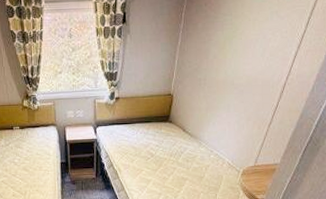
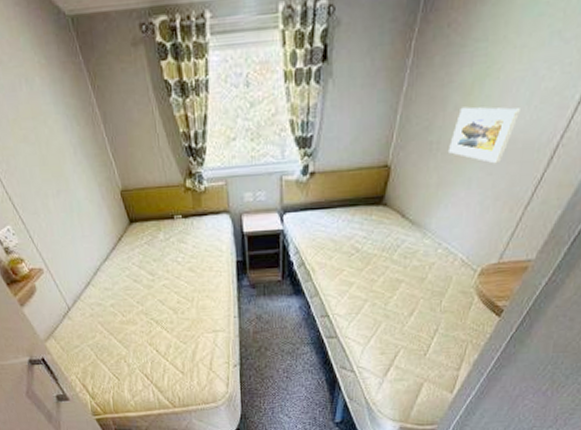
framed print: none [212,56,258,95] -> present [447,106,522,164]

